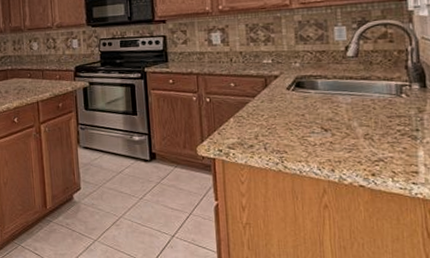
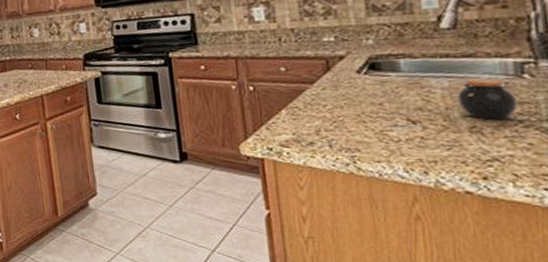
jar: none [356,96,397,129] -> present [456,78,518,120]

